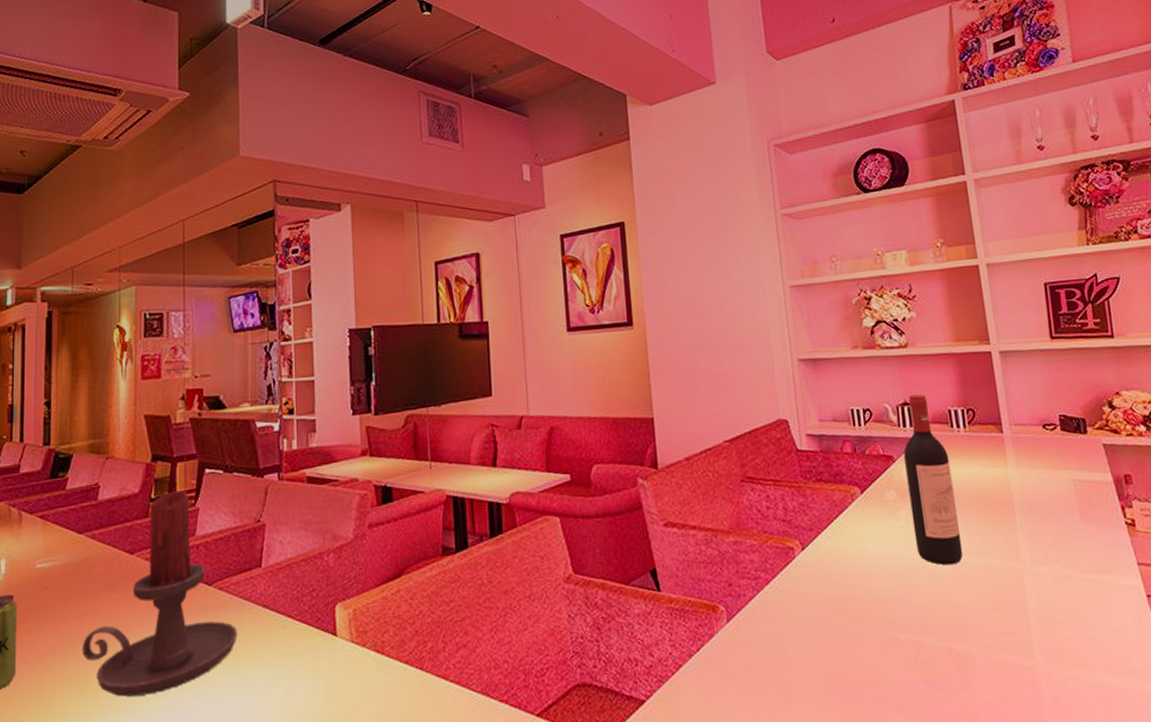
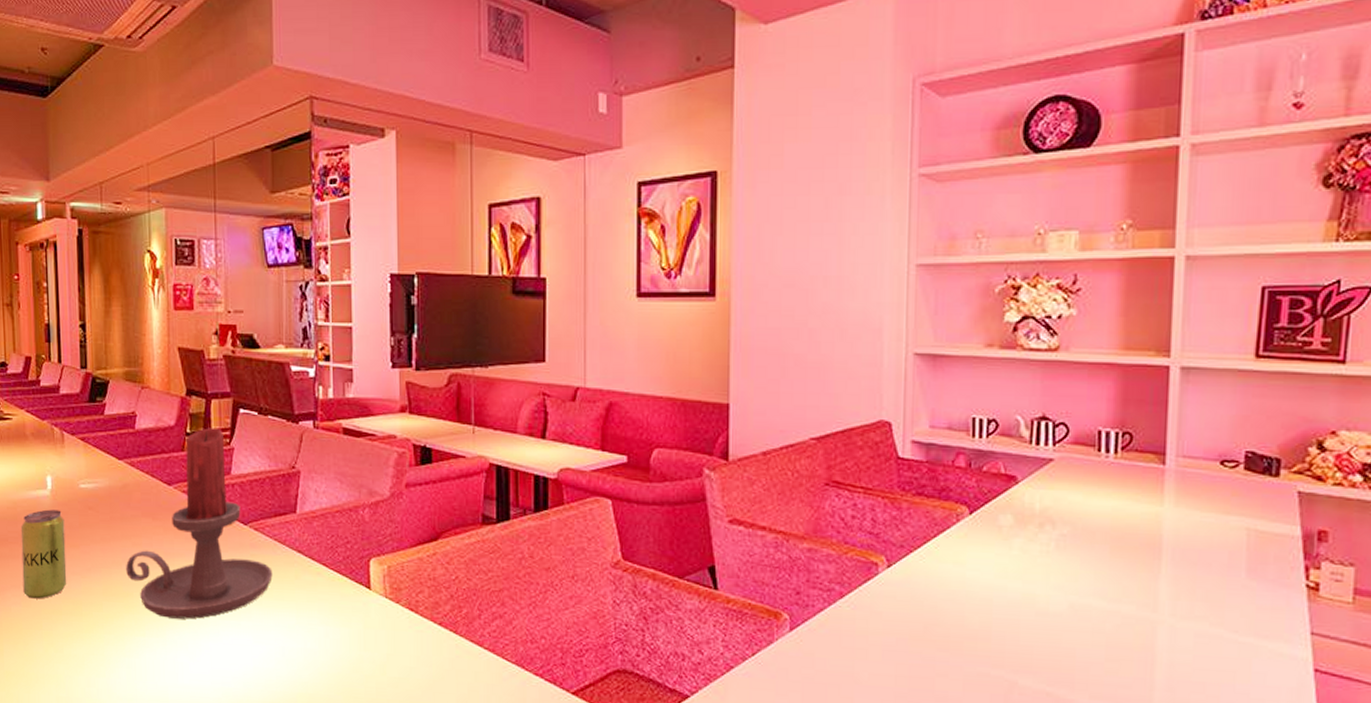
wine bottle: present [903,394,963,565] -> none [1027,407,1089,605]

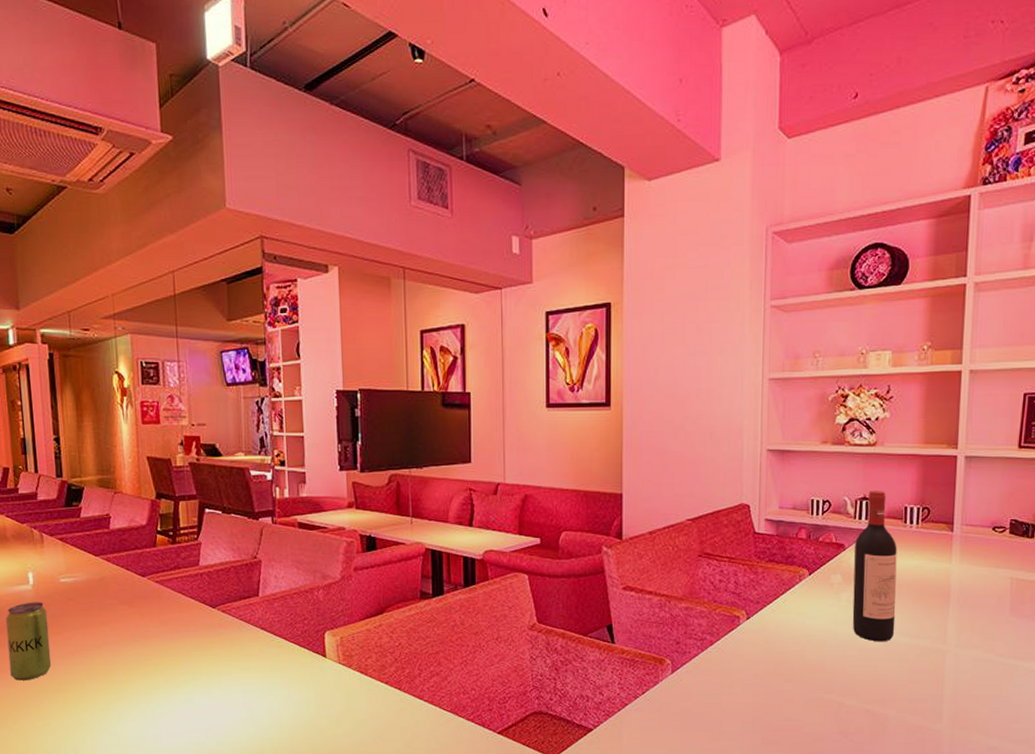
candle holder: present [126,428,273,619] -> none [106,526,240,691]
wine bottle: none [1027,407,1089,605] -> present [852,490,897,642]

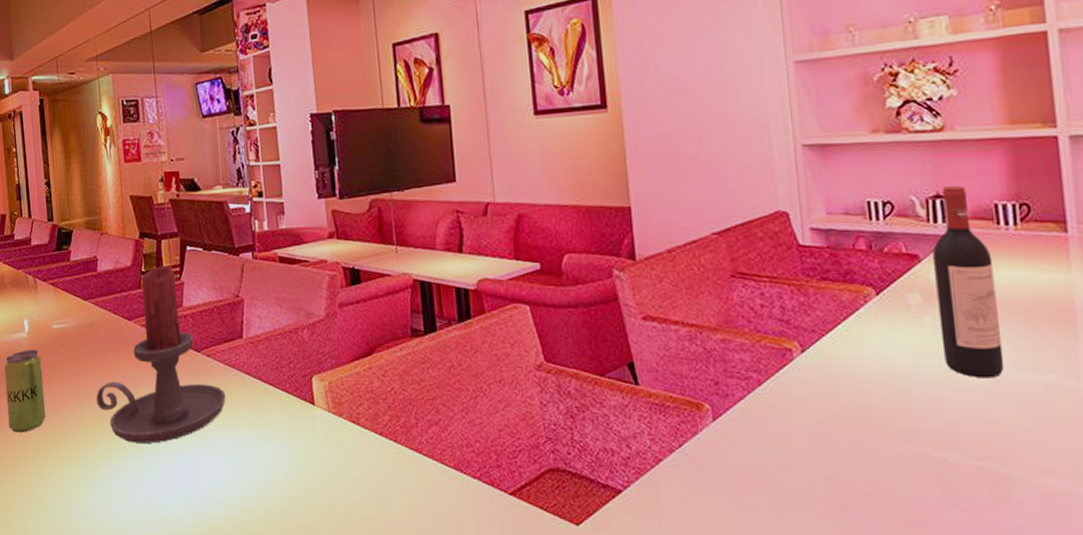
candle holder: none [106,526,240,691] -> present [96,265,226,443]

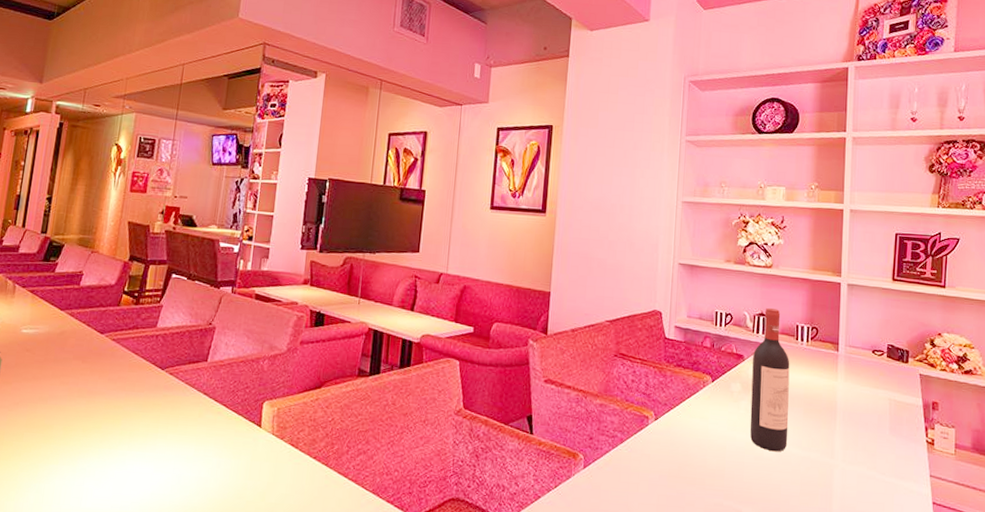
candle holder: present [96,265,226,443] -> none [50,288,180,450]

